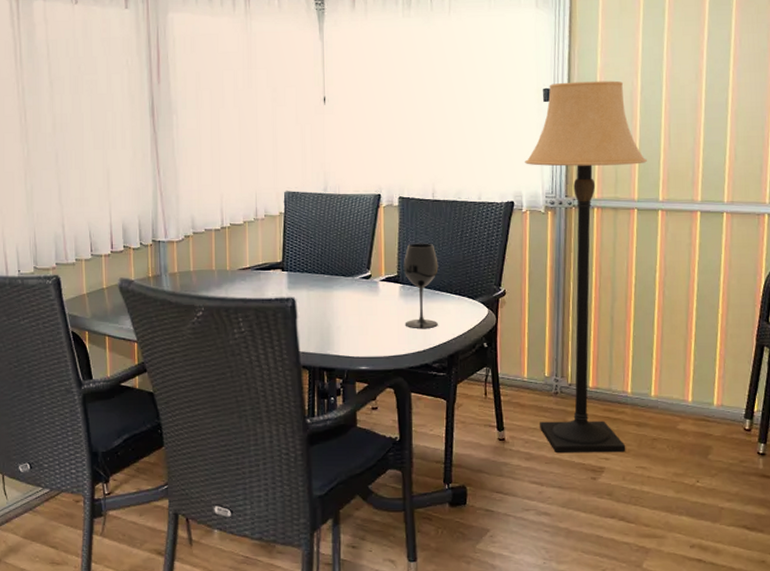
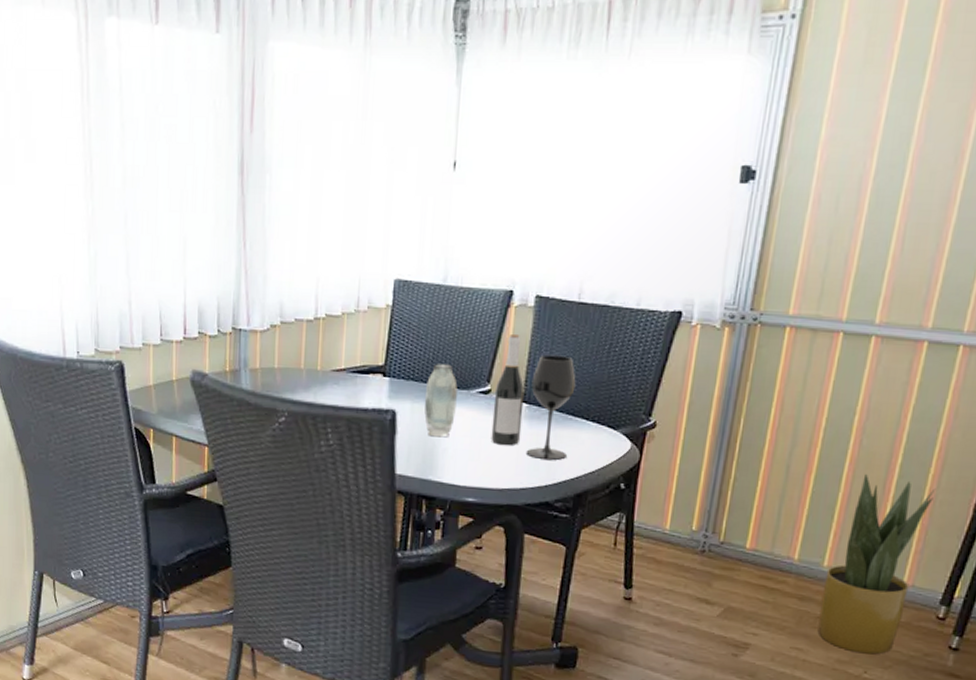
vase: none [317,257,344,318] -> present [424,364,458,438]
wine bottle: none [374,228,399,319] -> present [491,333,525,445]
lamp: present [524,80,647,452] -> none [677,158,868,628]
planter: none [654,318,725,466] -> present [817,474,934,655]

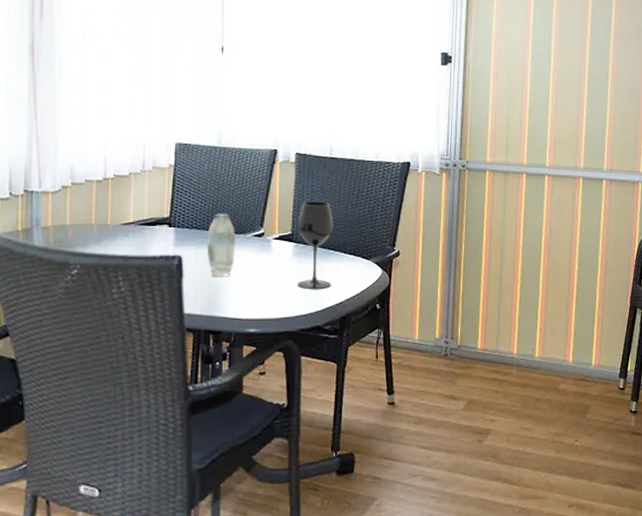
wine bottle: present [491,333,525,445] -> none [267,185,292,279]
planter: present [817,474,934,655] -> none [537,281,603,426]

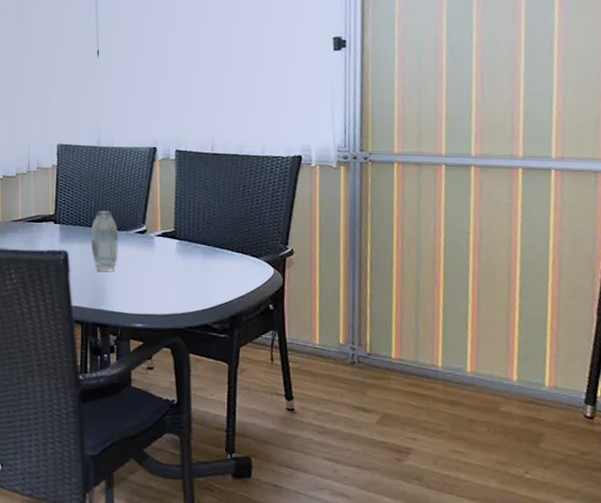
wineglass: present [297,201,334,289] -> none [180,198,219,287]

